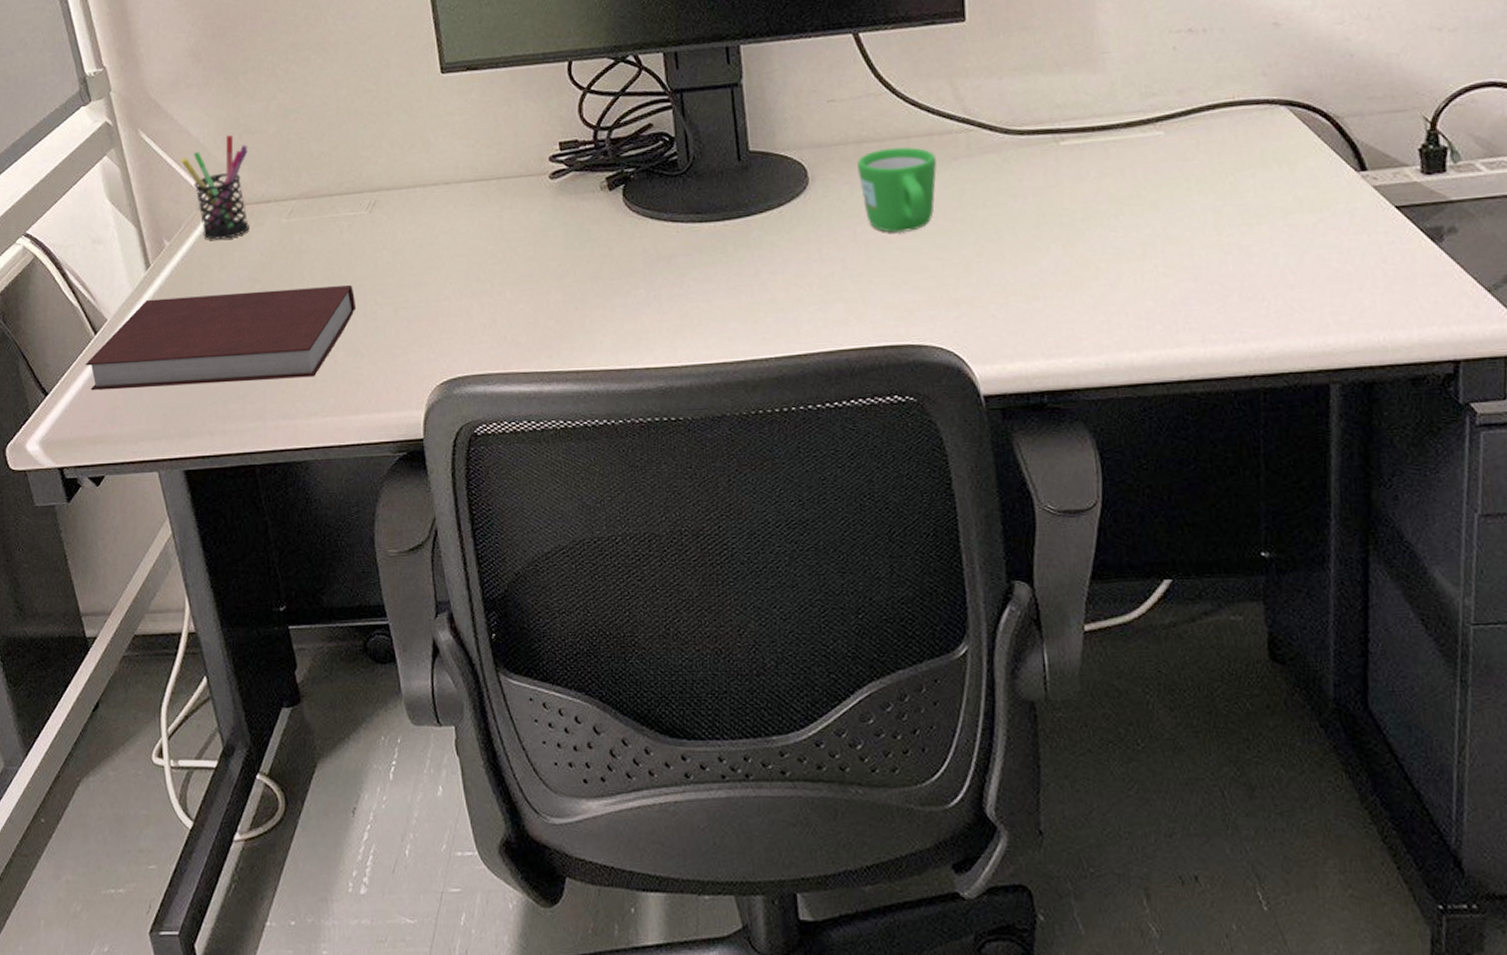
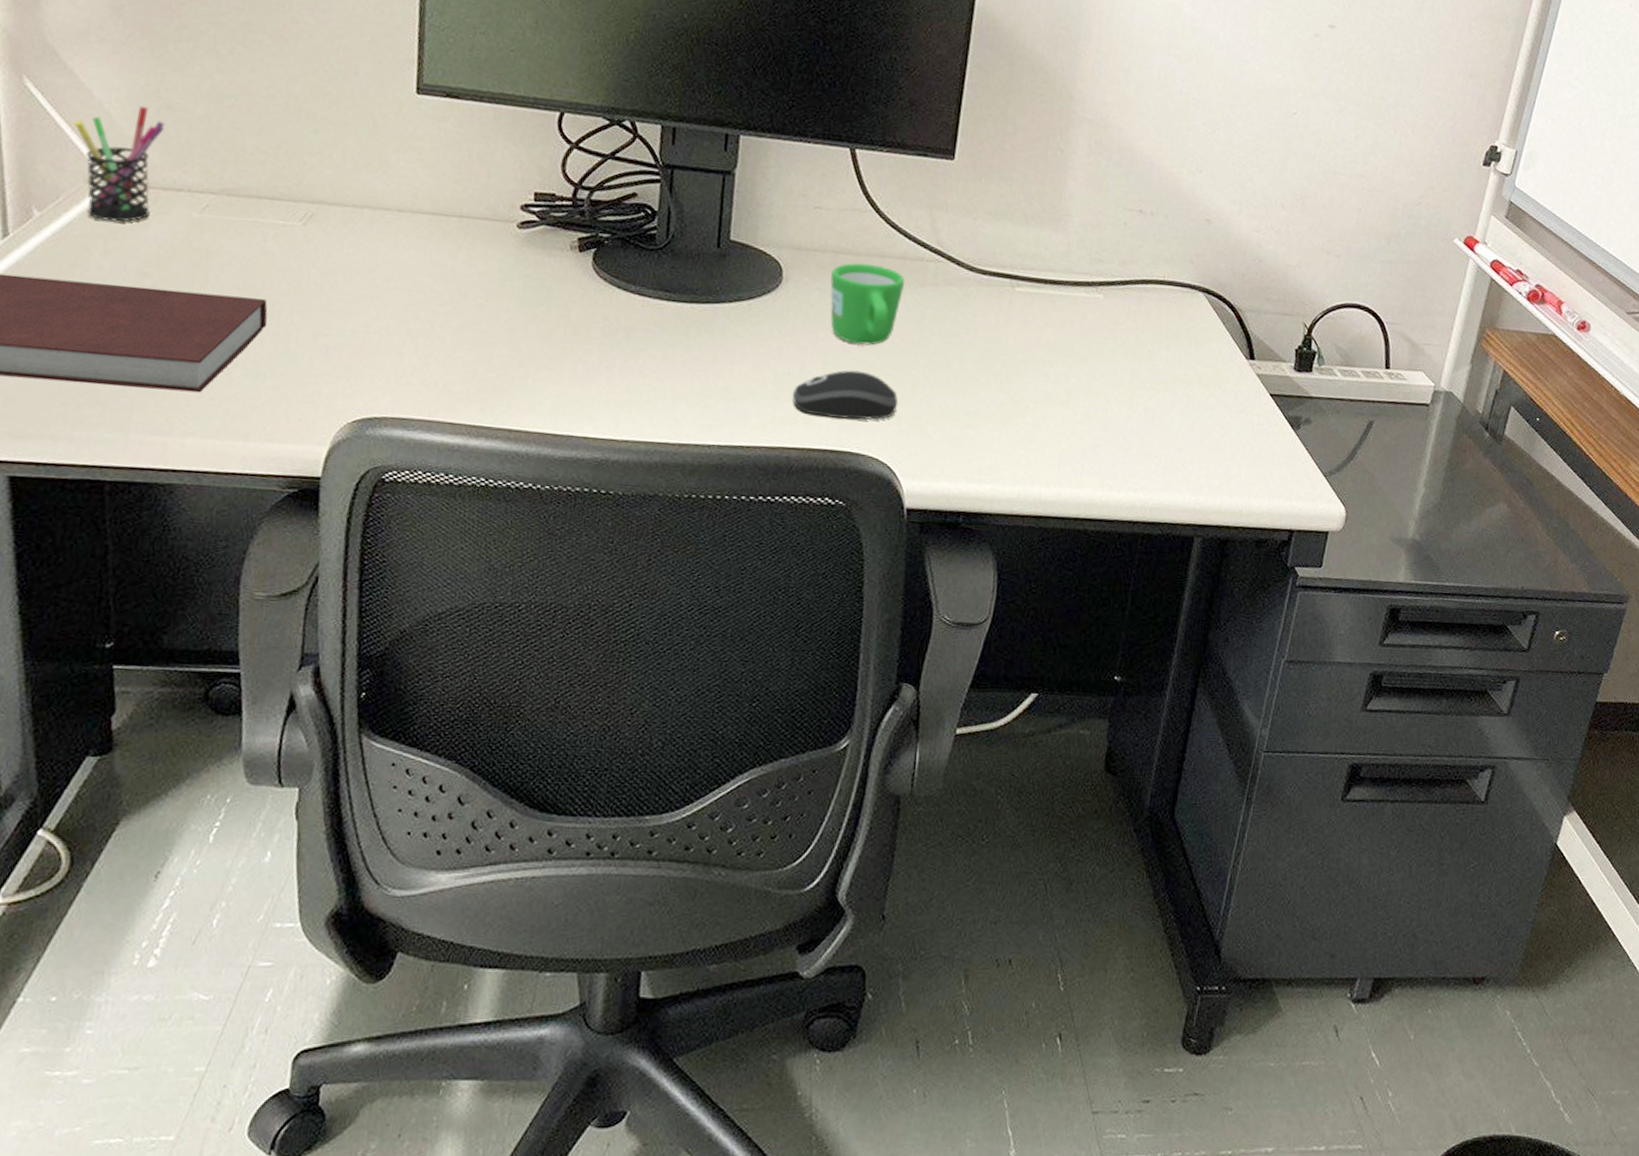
computer mouse: none [840,259,954,313] -> present [792,370,899,420]

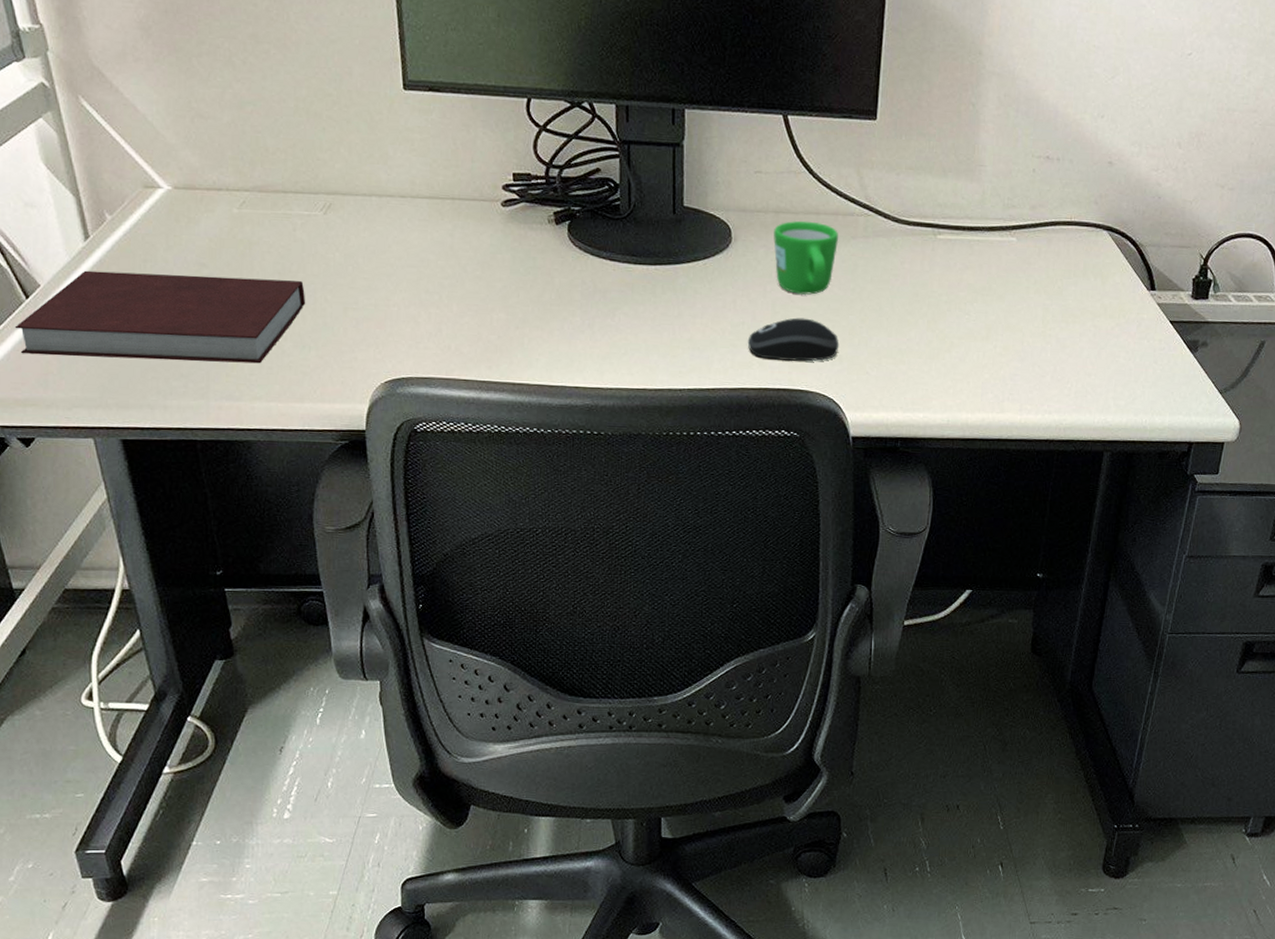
pen holder: present [74,106,165,222] -> none [126,117,199,221]

